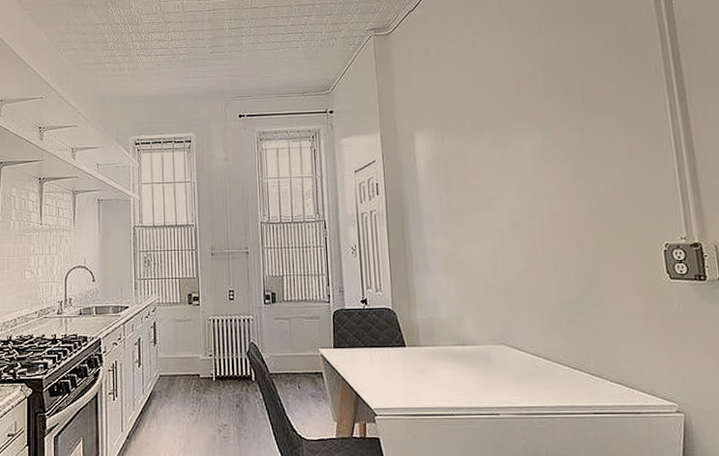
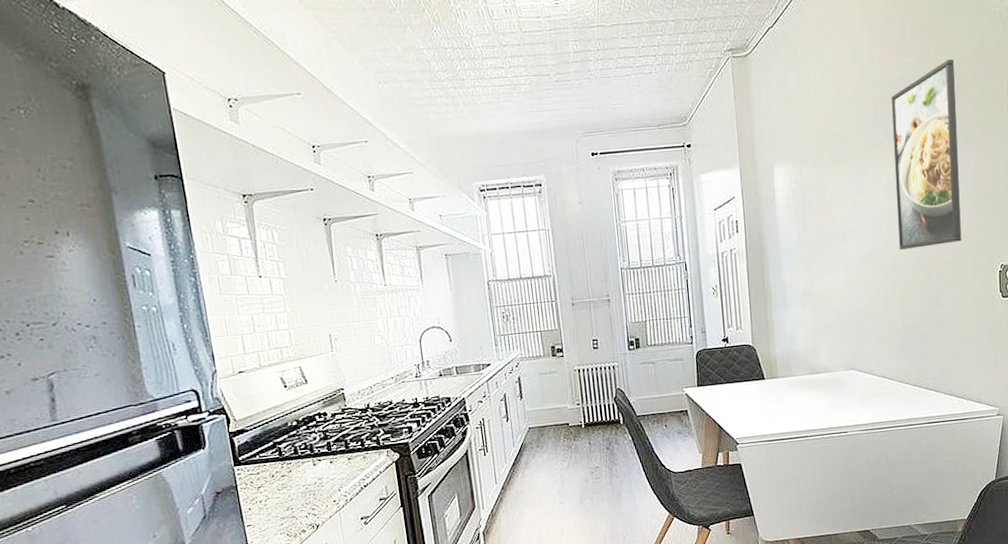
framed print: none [533,41,618,221] -> present [891,59,962,250]

